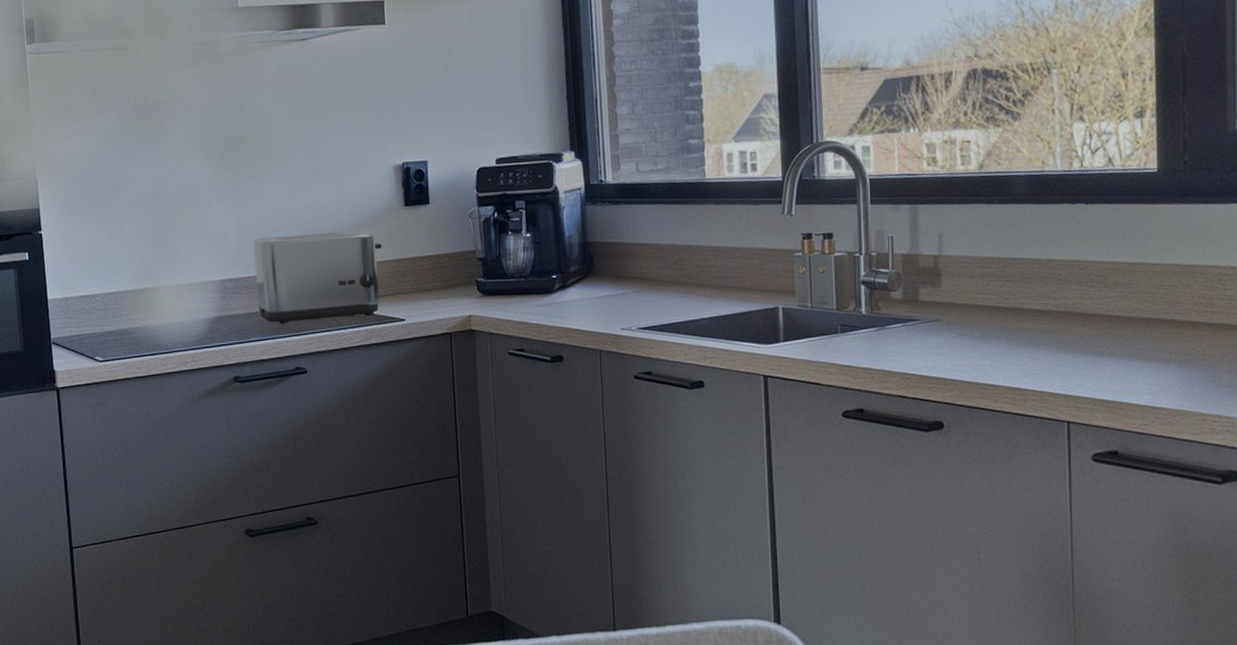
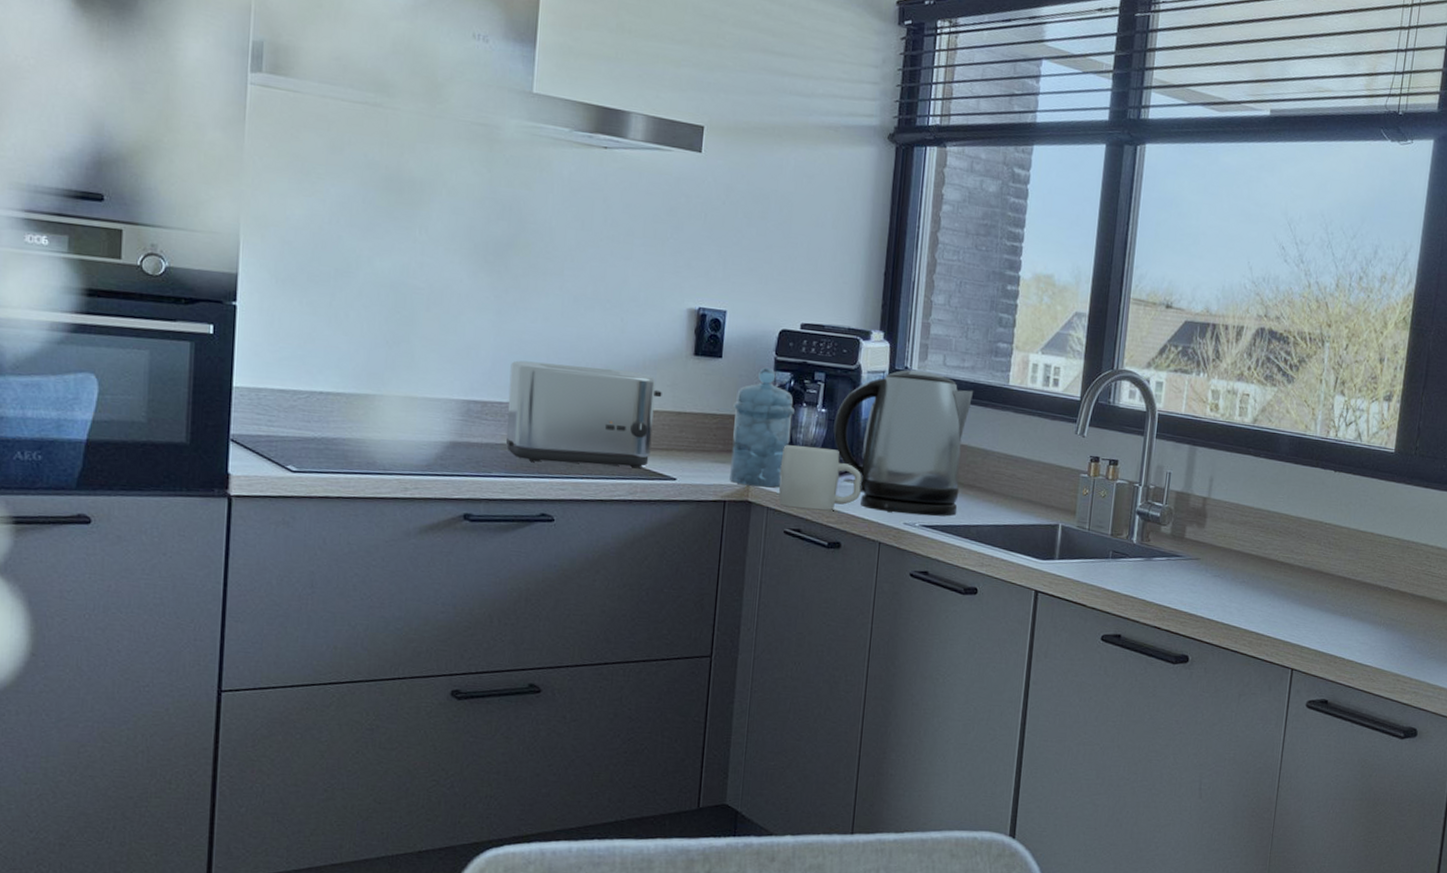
canister: none [445,204,502,316] -> present [730,367,794,488]
mug: none [495,269,575,331] -> present [778,445,862,511]
kettle: none [540,180,672,322] -> present [833,370,973,517]

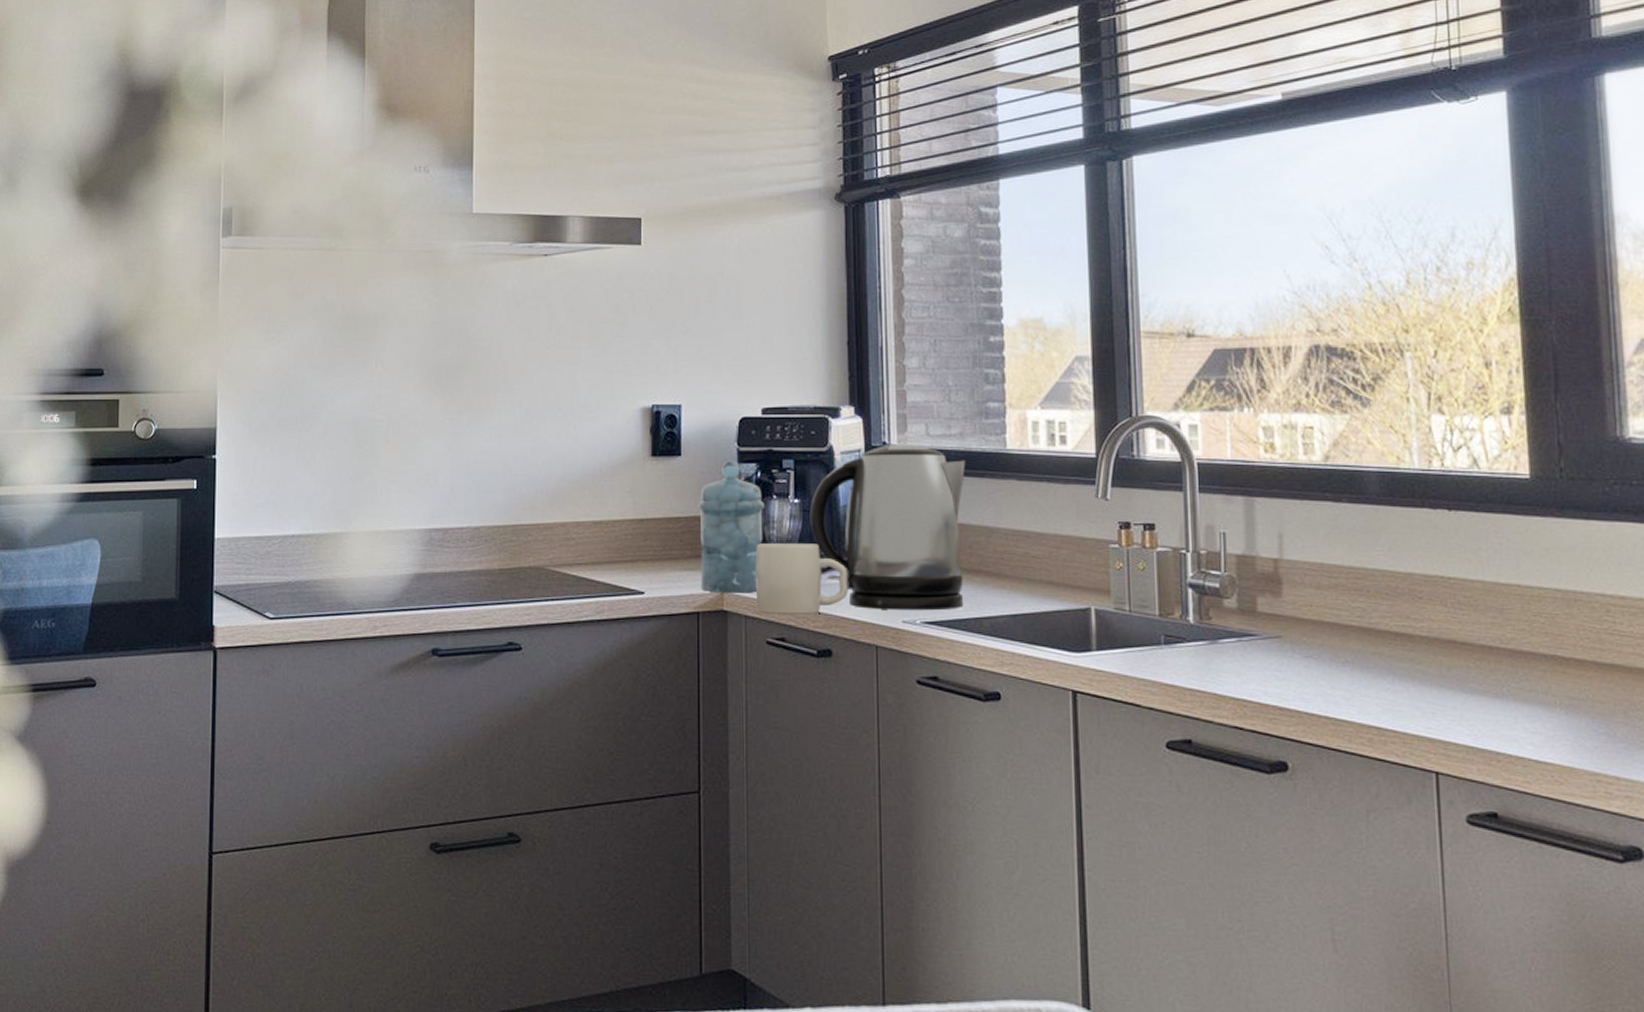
toaster: present [506,360,662,468] -> none [468,480,622,587]

